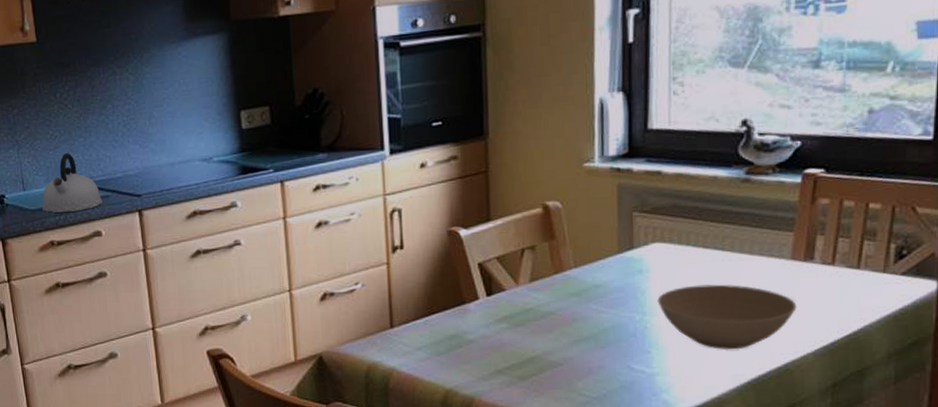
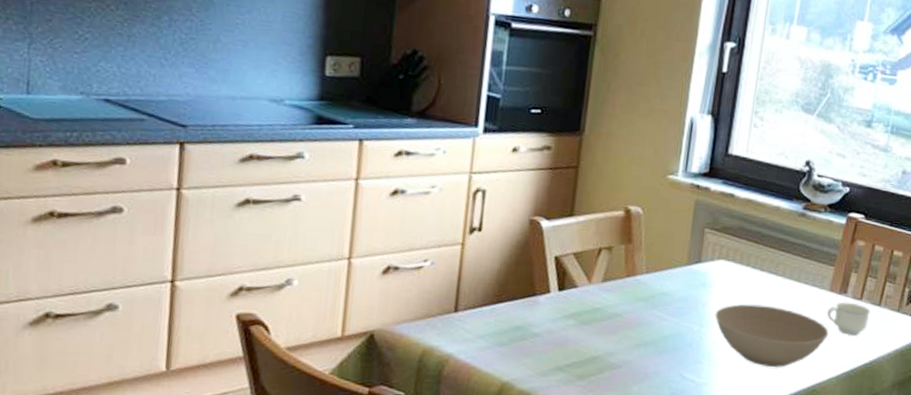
kettle: present [41,152,103,213] -> none [48,59,135,131]
cup: none [791,268,847,304] -> present [826,302,870,335]

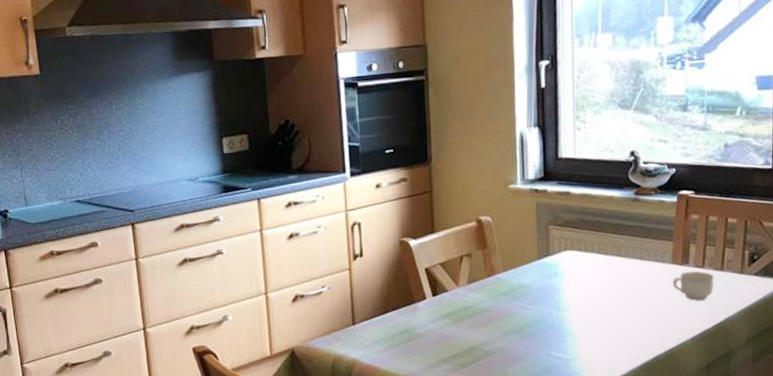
bowl: present [715,304,829,367] -> none [570,284,677,338]

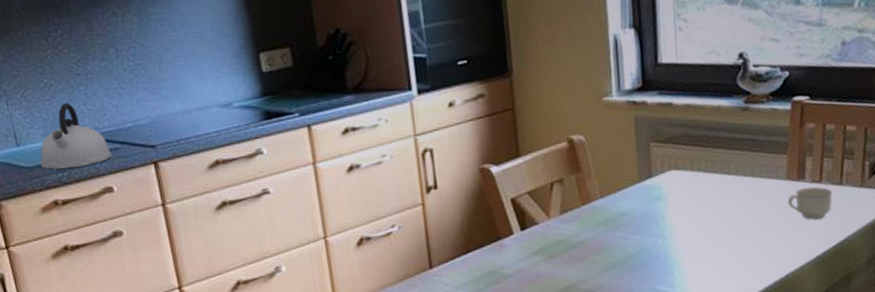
kettle: none [42,172,99,227] -> present [40,102,112,170]

